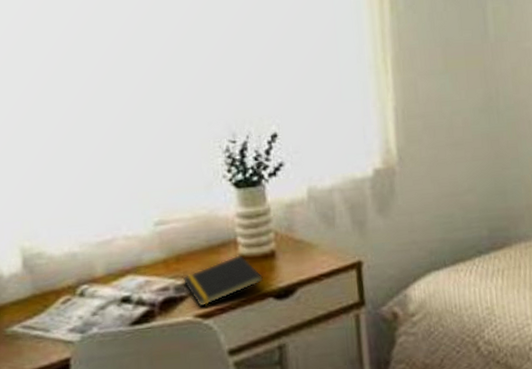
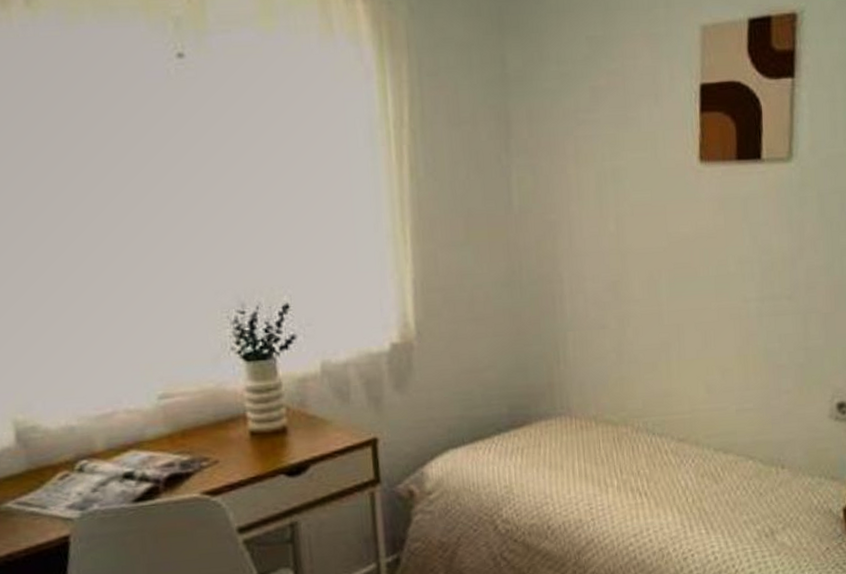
notepad: present [182,255,264,307] -> none [189,430,275,484]

